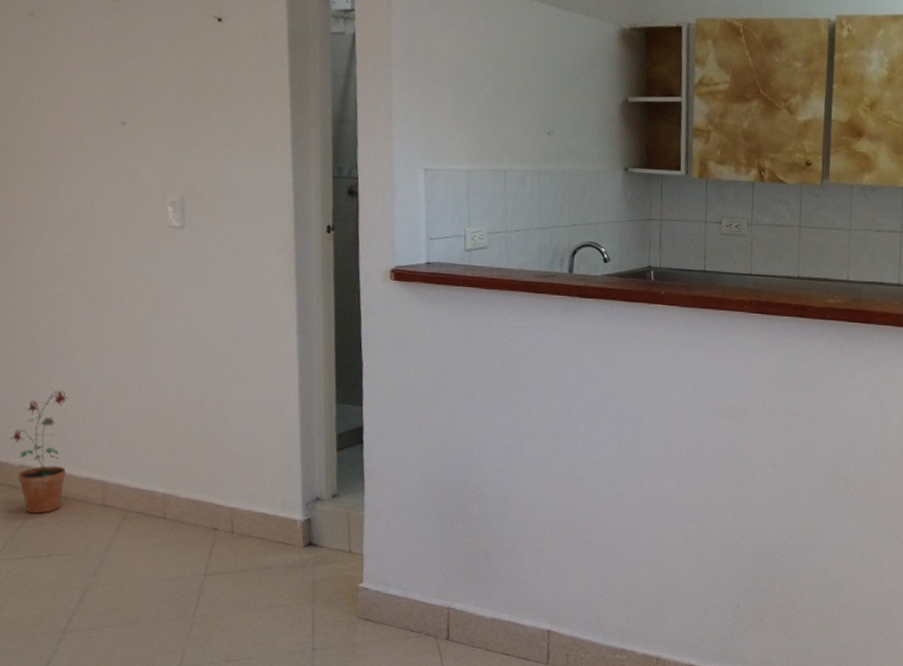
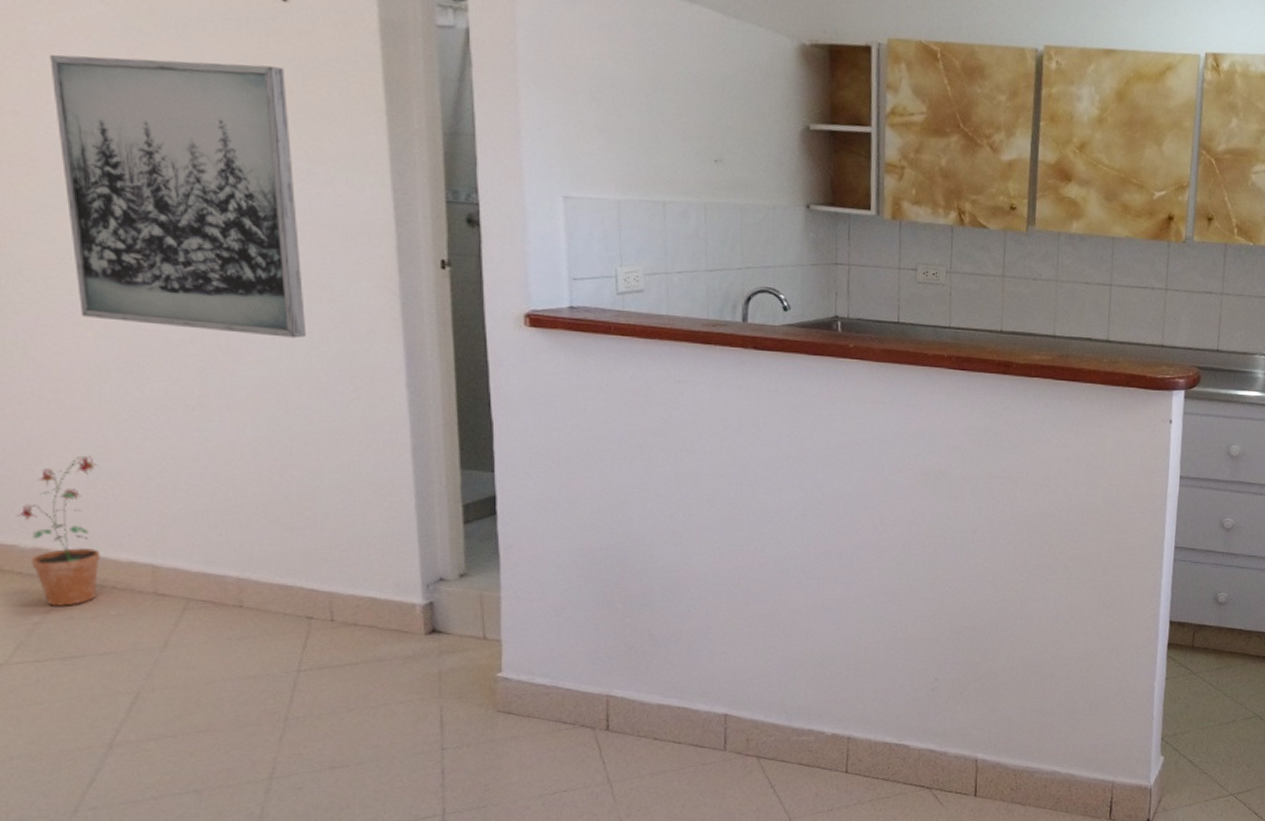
wall art: none [54,73,224,293] -> present [49,54,307,338]

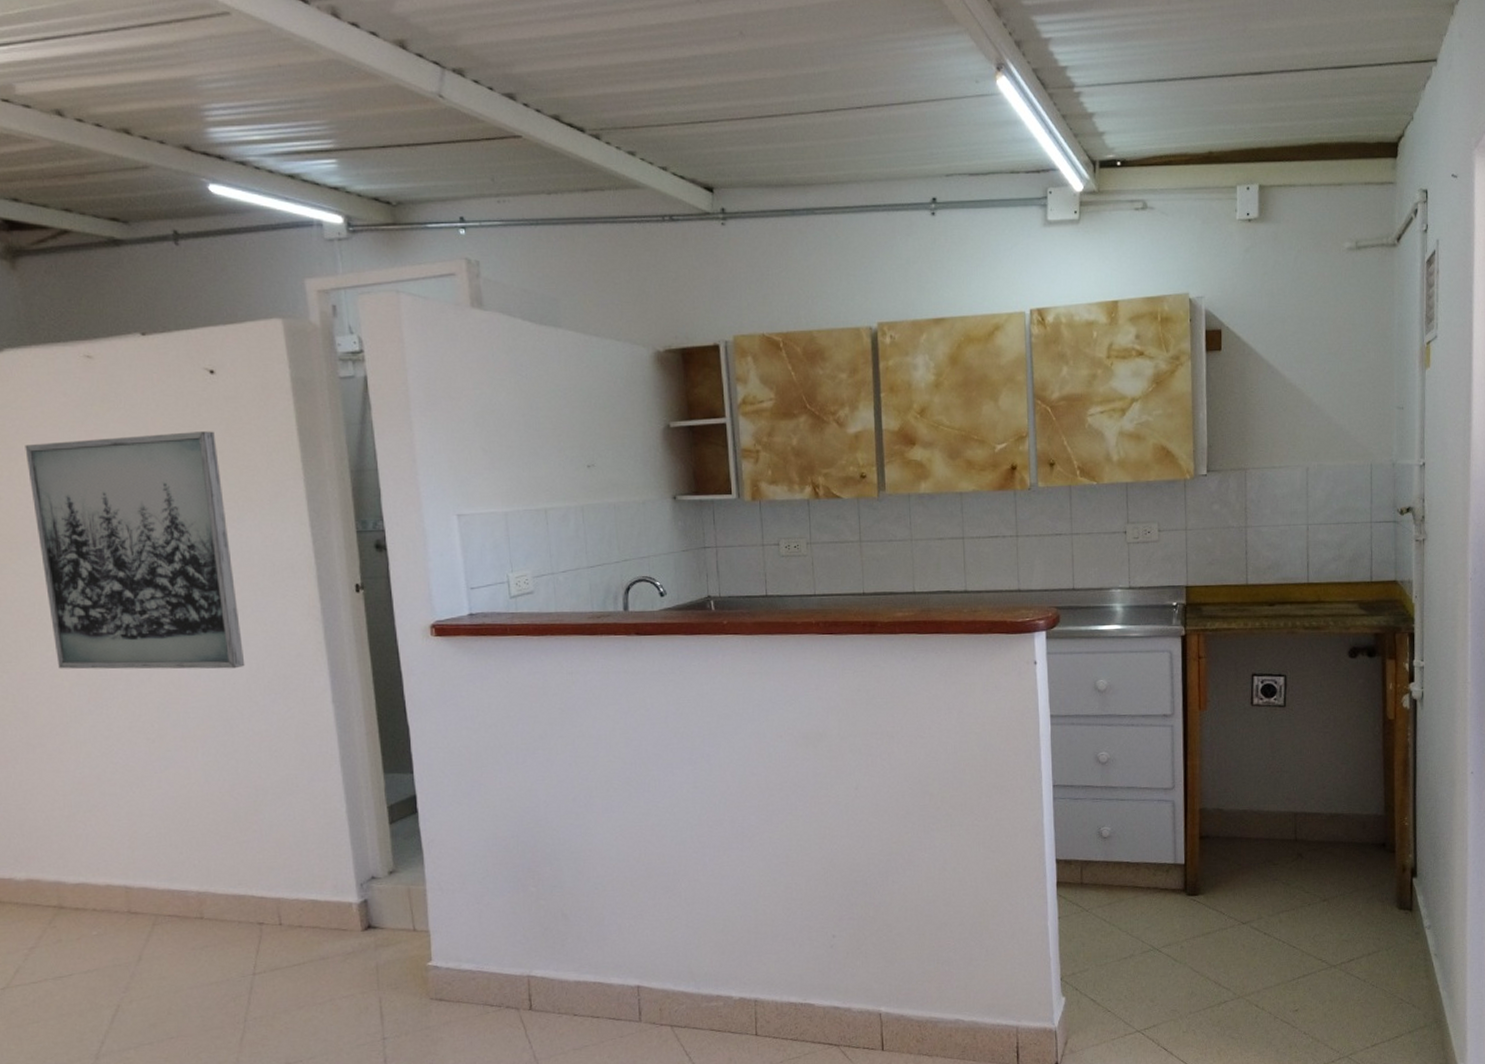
potted plant: present [18,455,100,606] -> none [13,792,82,931]

